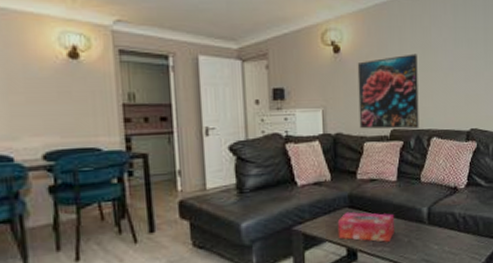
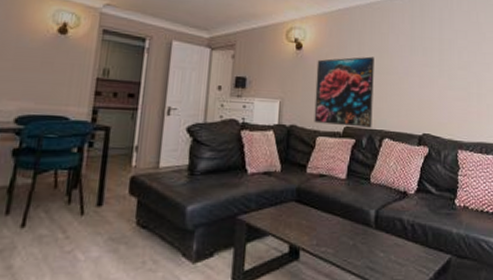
tissue box: present [337,212,395,242] -> none [281,206,341,243]

